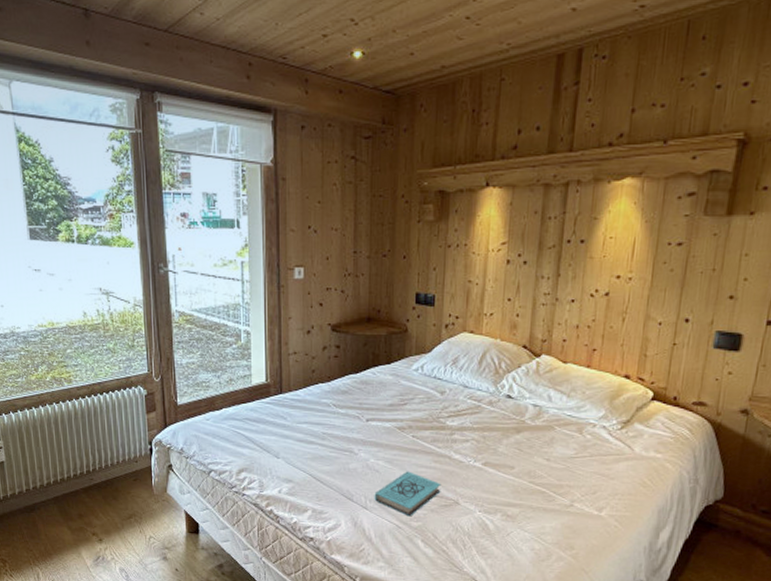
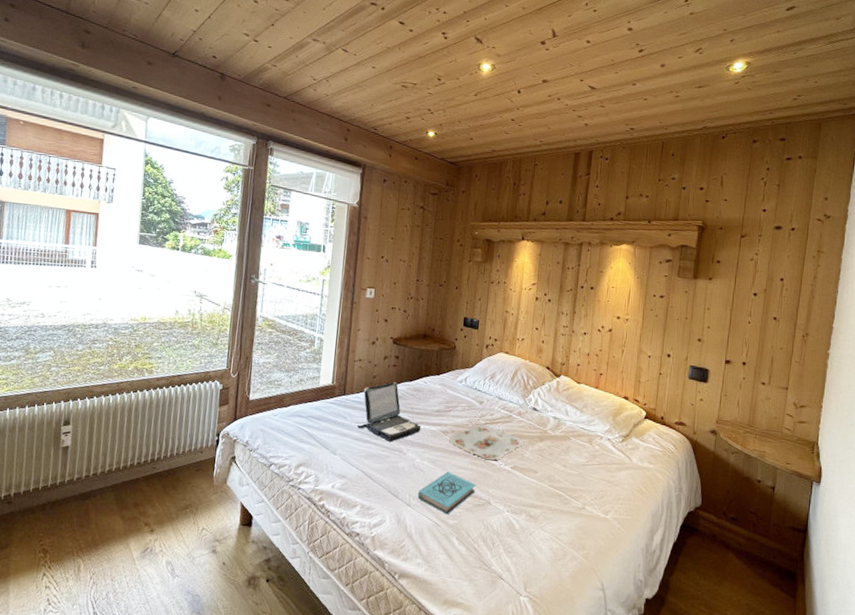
laptop: none [300,375,373,442] -> present [357,382,421,442]
serving tray: none [406,417,496,457] -> present [449,424,524,461]

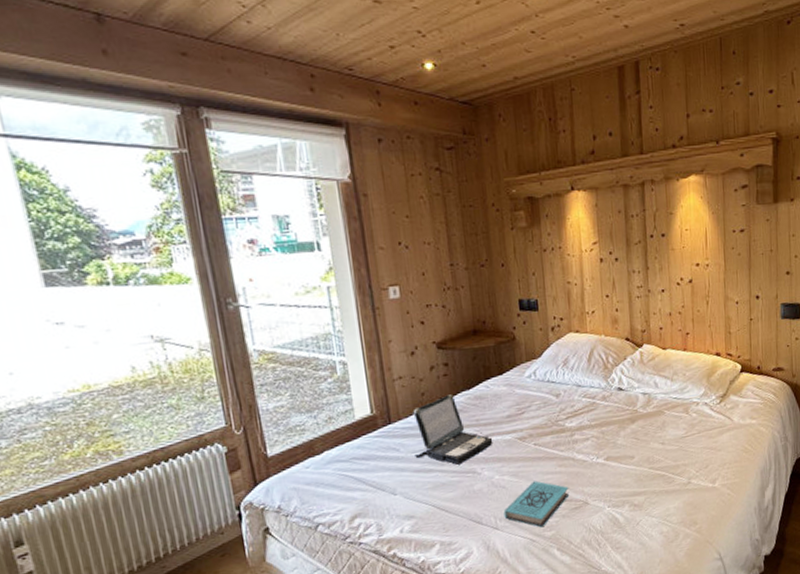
serving tray: present [449,424,524,461] -> none [528,419,614,458]

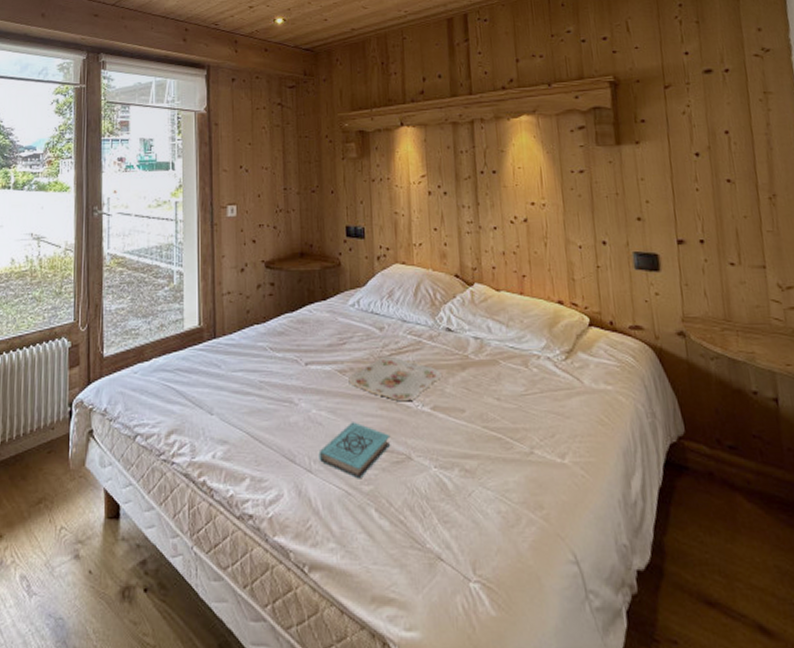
laptop: present [413,394,493,465] -> none [235,315,313,391]
serving tray: none [528,419,614,458] -> present [348,356,441,402]

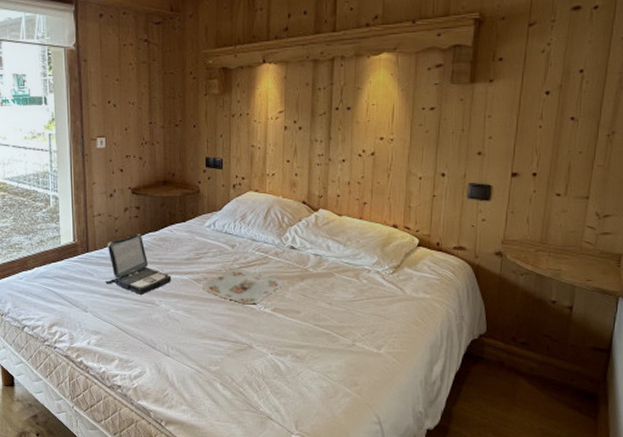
laptop: none [235,315,313,391] -> present [105,234,172,295]
book: present [318,422,391,479] -> none [175,319,236,362]

